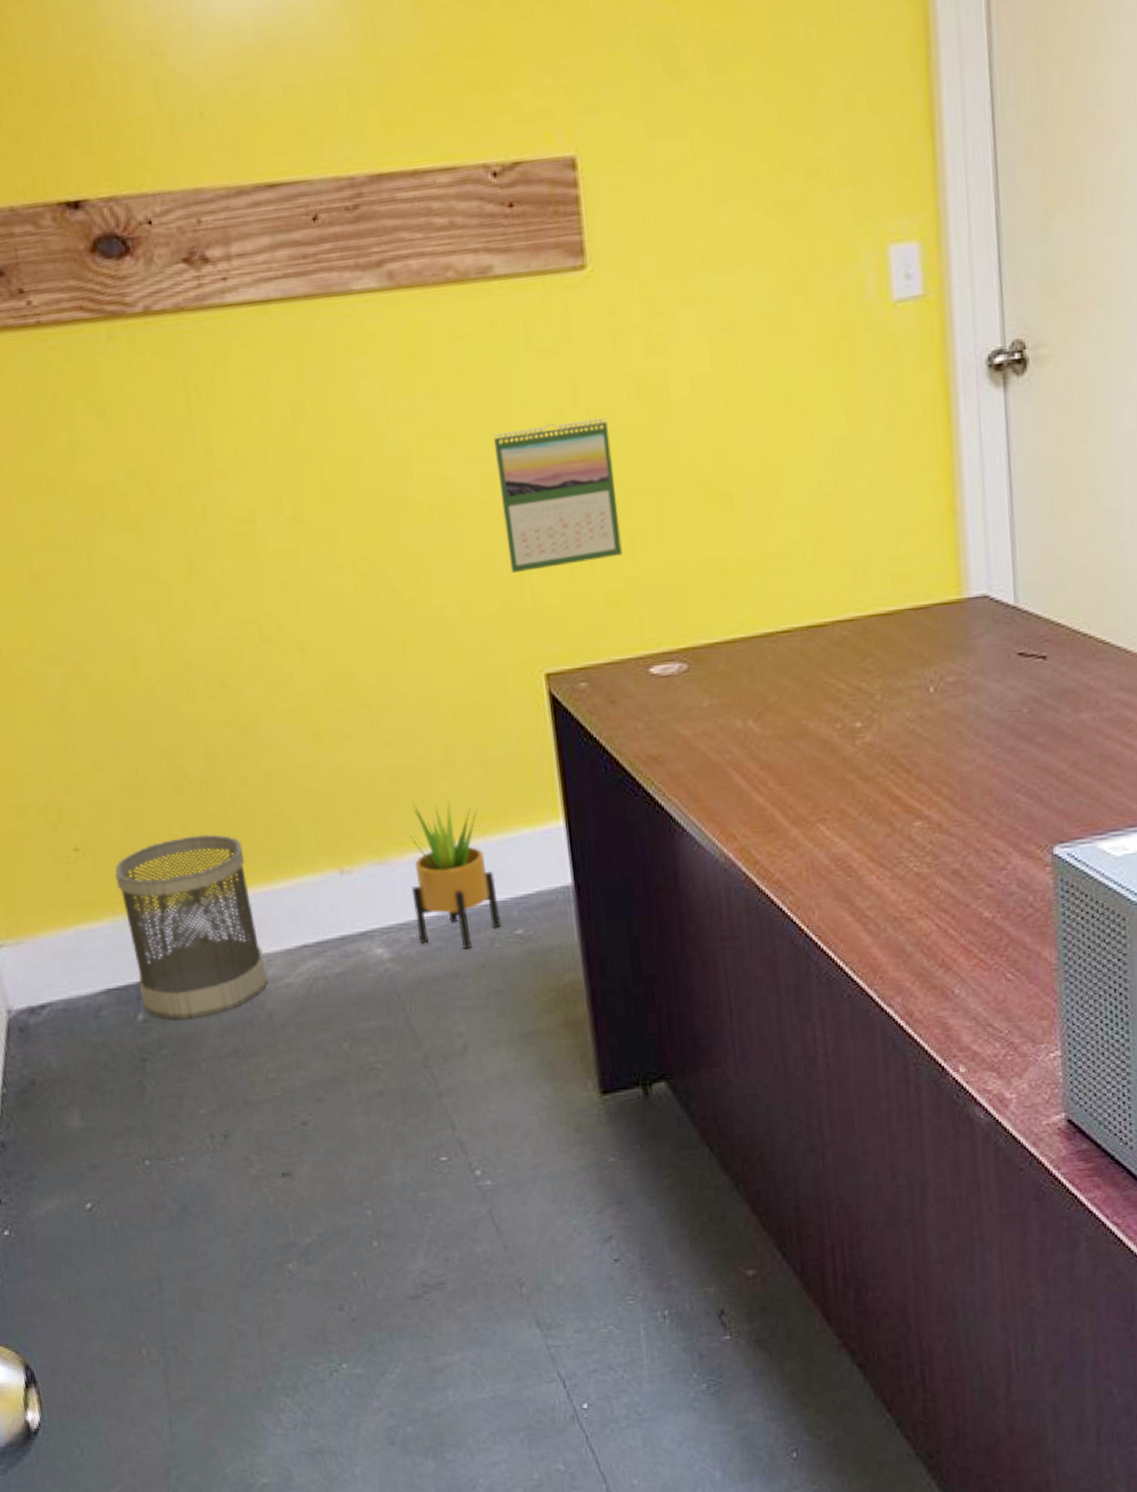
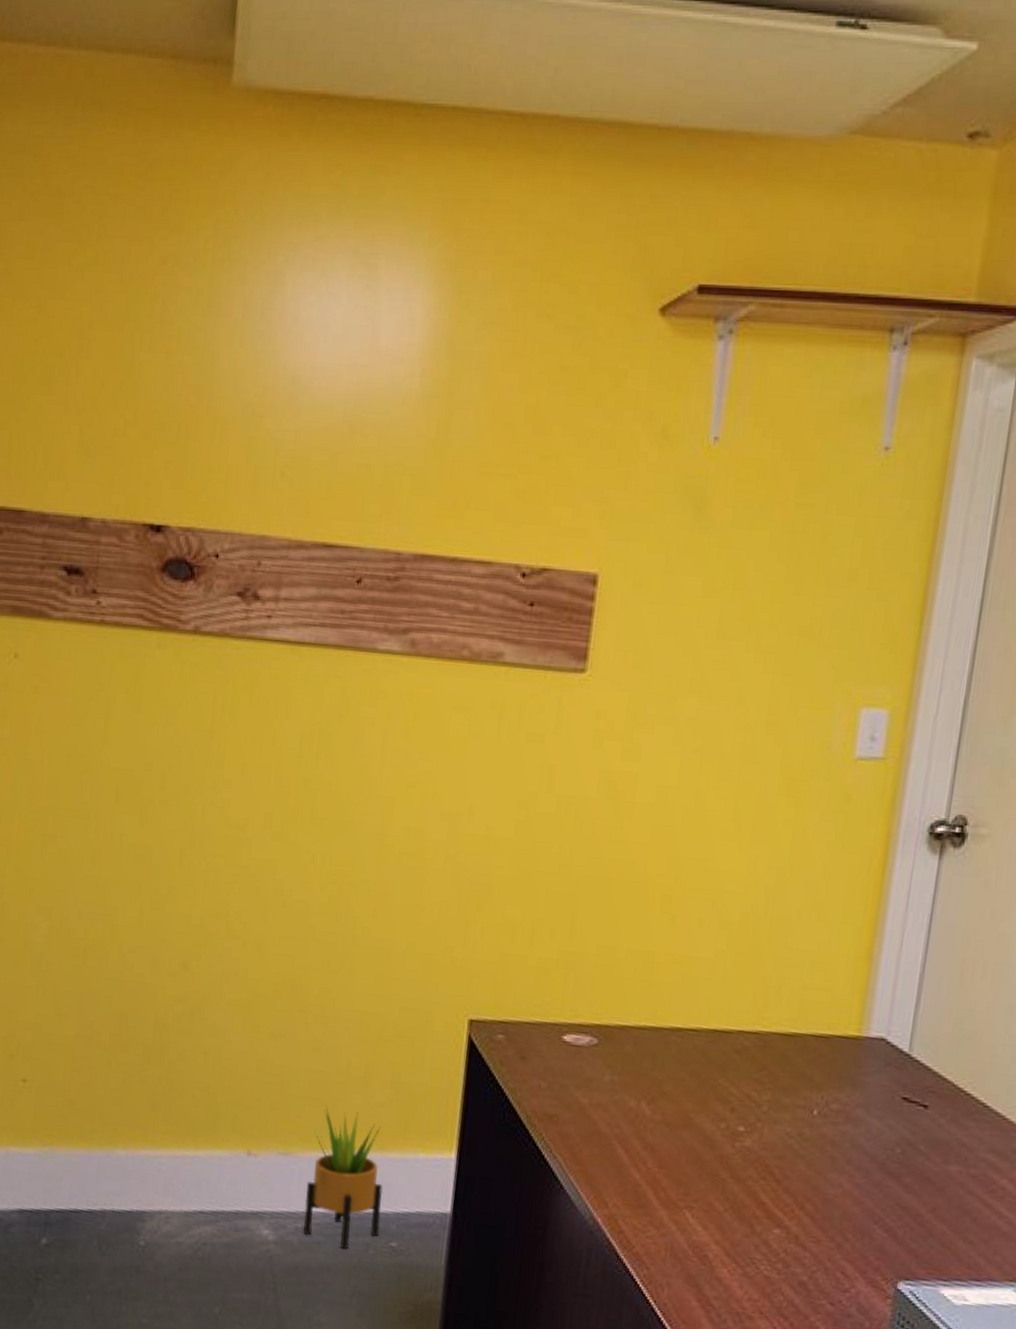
wastebasket: present [115,834,268,1020] -> none [48,1090,168,1255]
calendar: present [493,417,622,574] -> none [459,799,575,930]

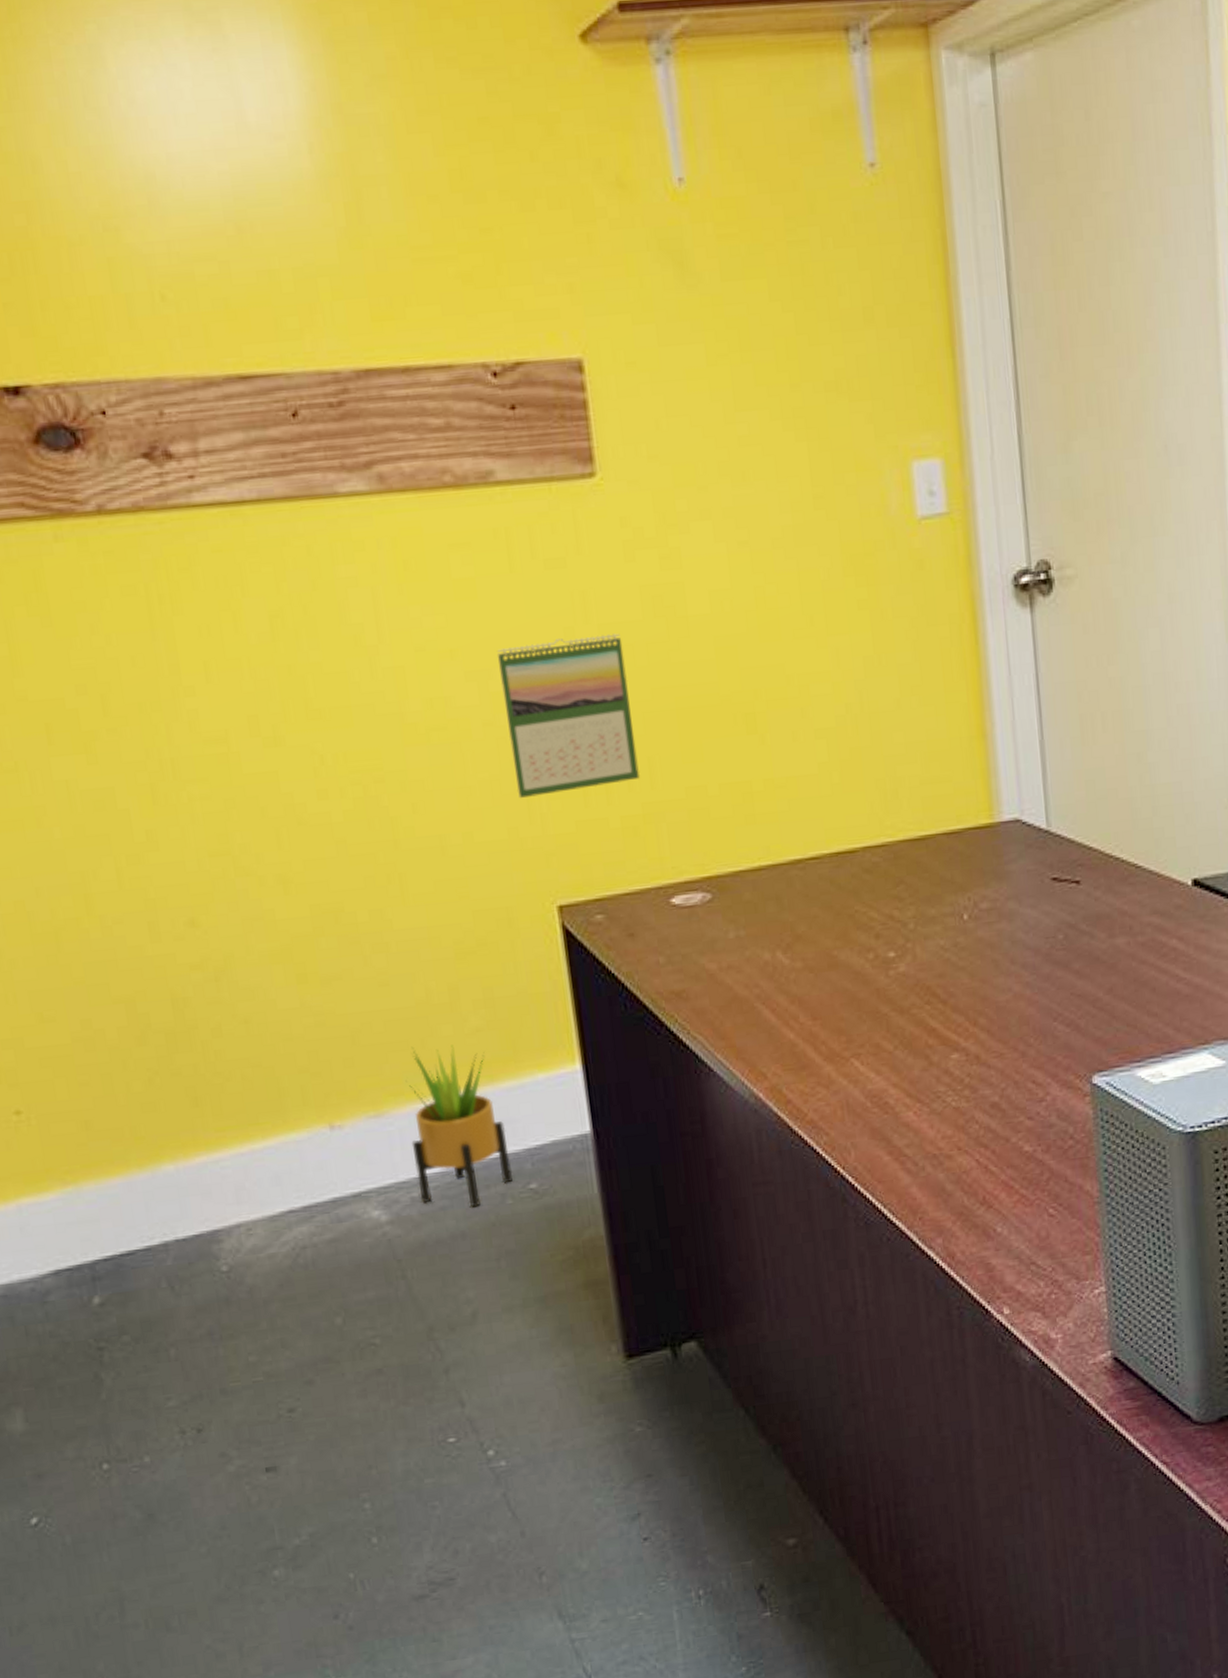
calendar: none [459,799,575,930] -> present [497,633,640,799]

